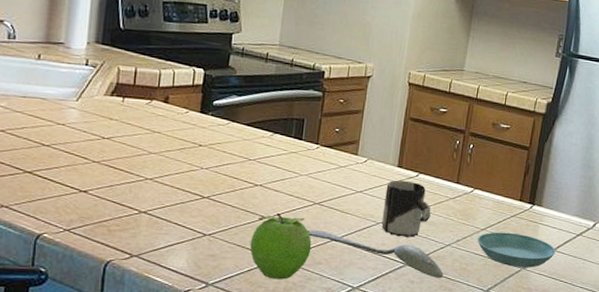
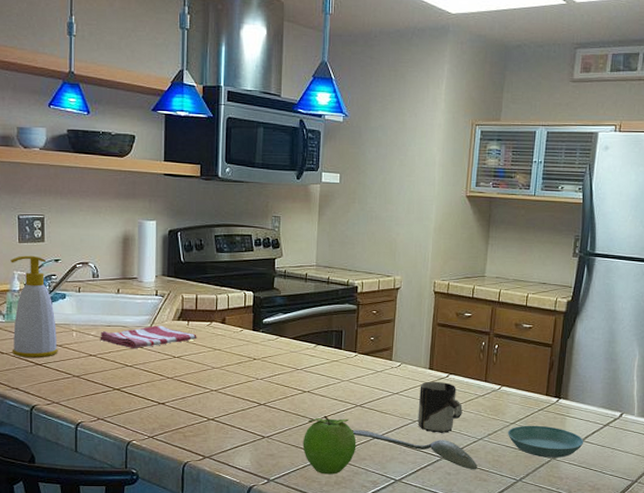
dish towel: none [11,99,133,126] -> present [100,325,197,349]

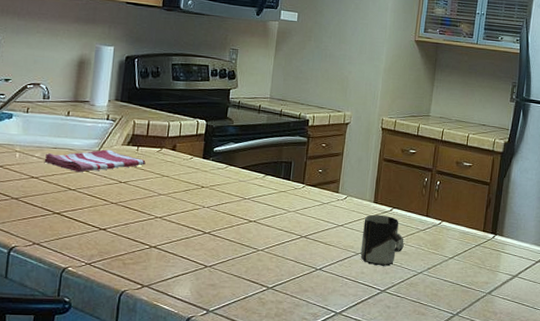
fruit: present [302,415,357,475] -> none [245,245,299,306]
spoon: present [352,430,477,470] -> none [296,261,417,304]
saucer: present [508,425,584,458] -> none [446,260,518,293]

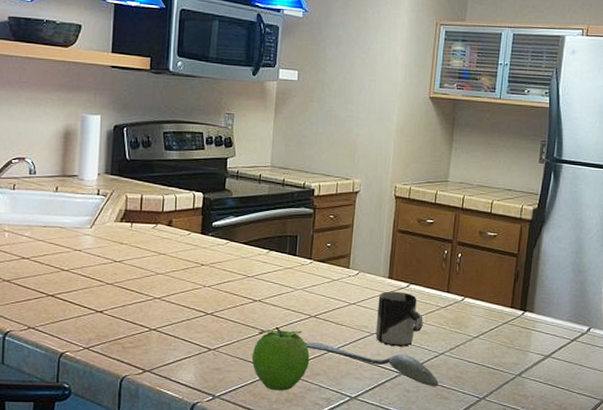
dish towel: present [44,149,146,173] -> none [34,226,141,252]
fruit: none [245,245,299,306] -> present [252,326,310,391]
spoon: none [296,261,417,304] -> present [305,343,438,387]

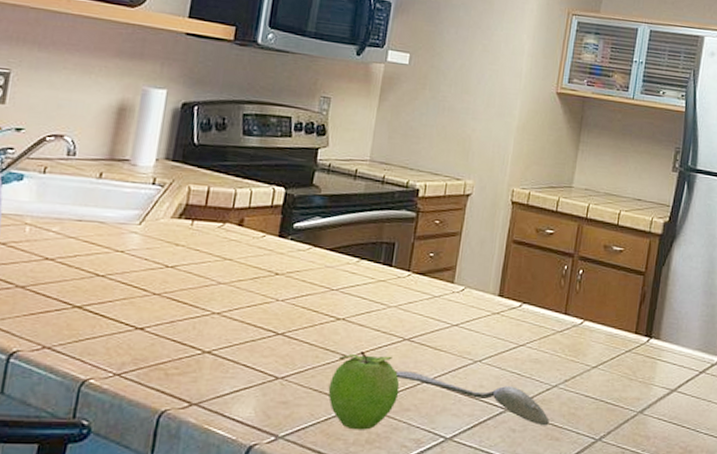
cup: present [375,291,423,347] -> none [479,311,536,378]

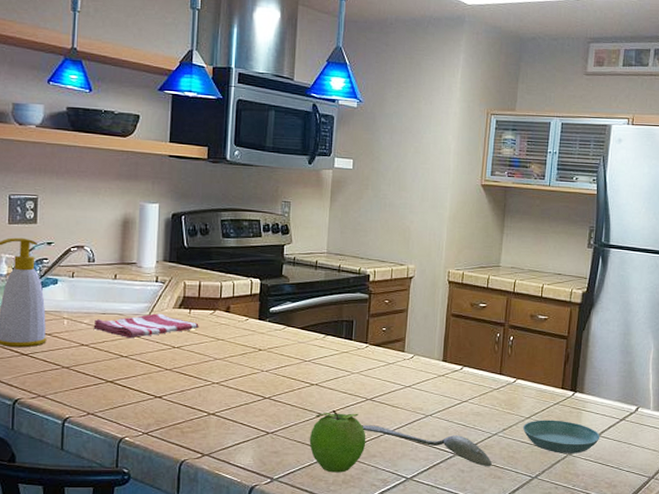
dish towel: none [63,223,202,254] -> present [93,313,199,339]
saucer: none [588,370,677,411] -> present [523,420,600,453]

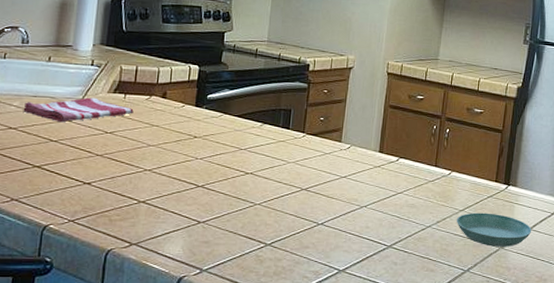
fruit: present [309,409,366,473] -> none [241,199,300,264]
spoon: present [362,425,492,467] -> none [296,215,425,260]

